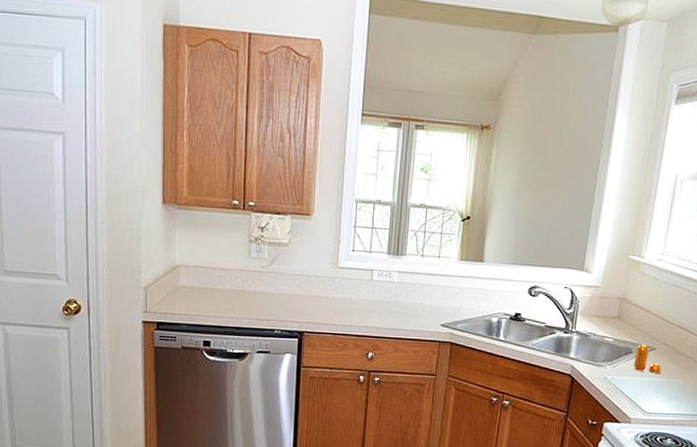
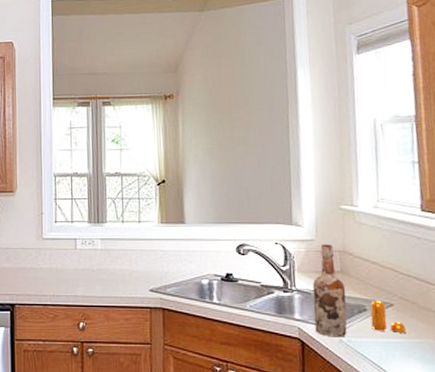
wine bottle: none [585,291,619,375] -> present [312,244,347,338]

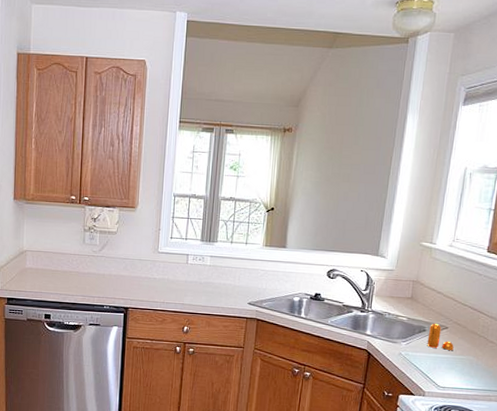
wine bottle: present [312,244,347,338] -> none [381,274,412,351]

